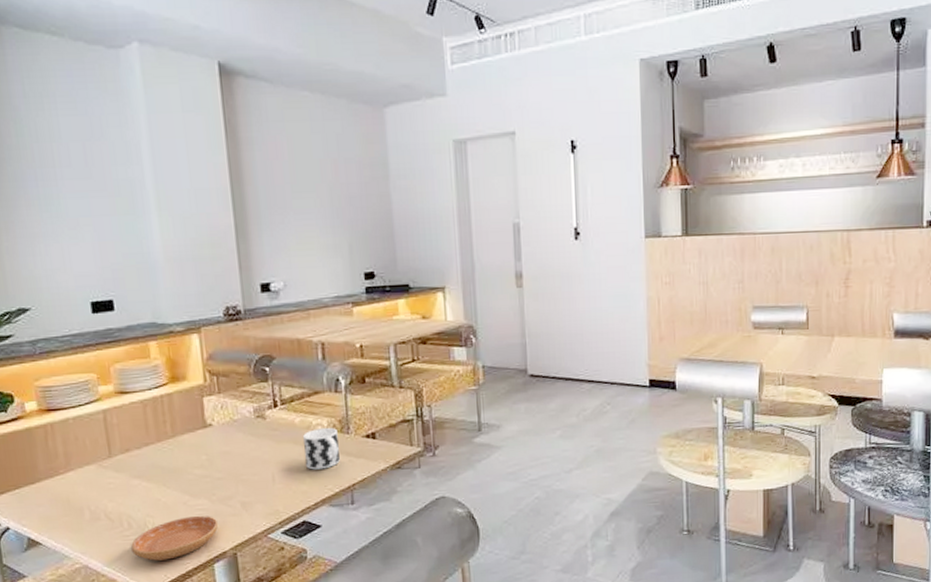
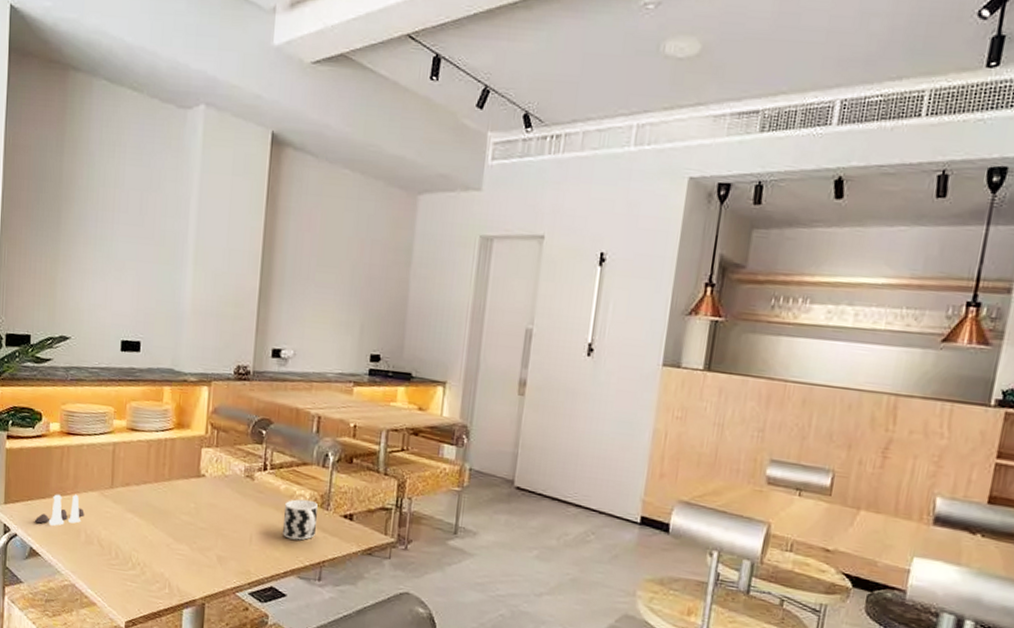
salt and pepper shaker set: none [26,472,85,511] -> present [34,494,85,526]
saucer: present [131,516,219,561] -> none [114,558,194,596]

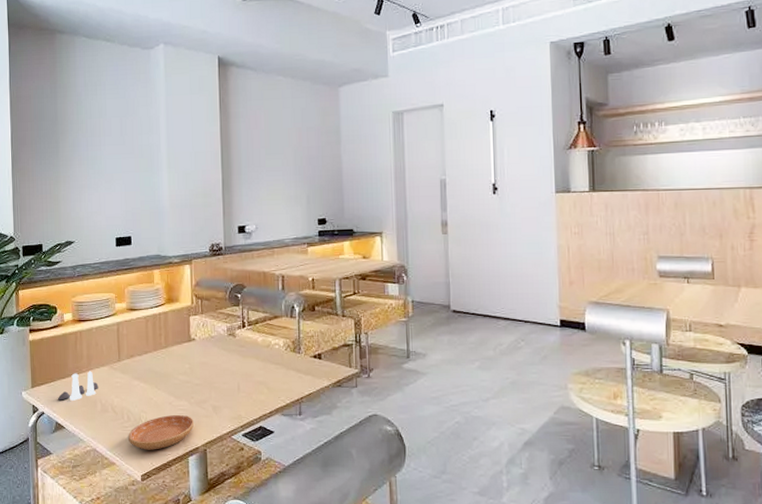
saucer: none [114,558,194,596] -> present [128,415,195,450]
cup: present [283,499,318,540] -> none [264,347,293,383]

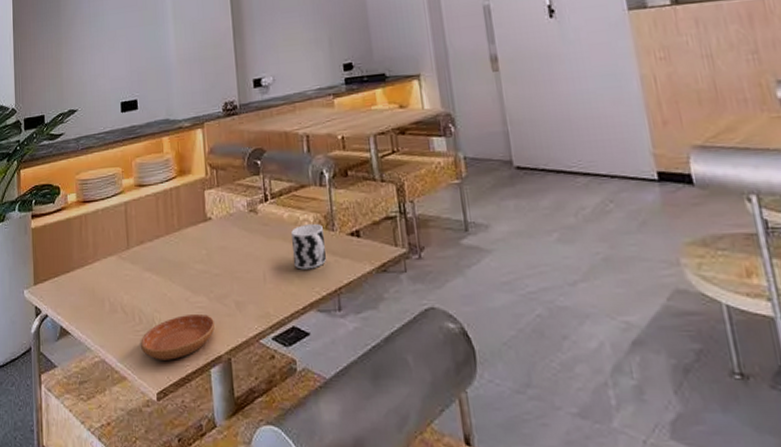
salt and pepper shaker set: present [57,371,99,401] -> none [62,262,106,300]
cup: none [264,347,293,383] -> present [291,223,327,270]

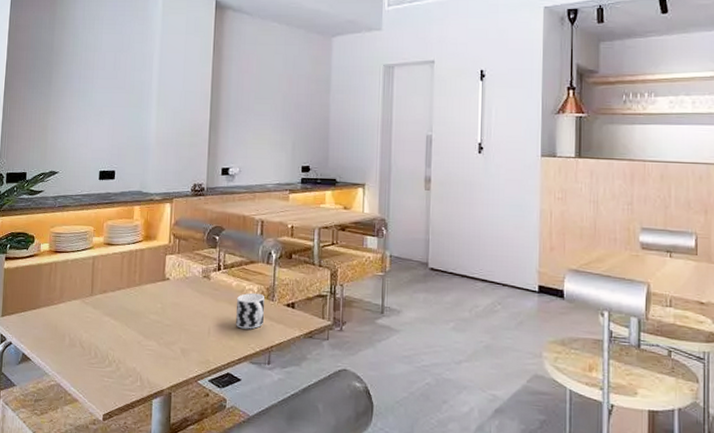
saucer: present [141,315,216,360] -> none [94,354,162,390]

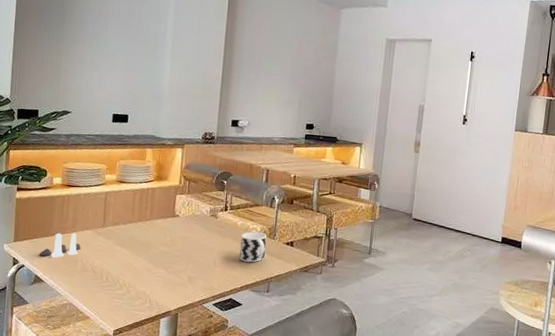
salt and pepper shaker set: none [26,303,69,333] -> present [39,232,81,258]

